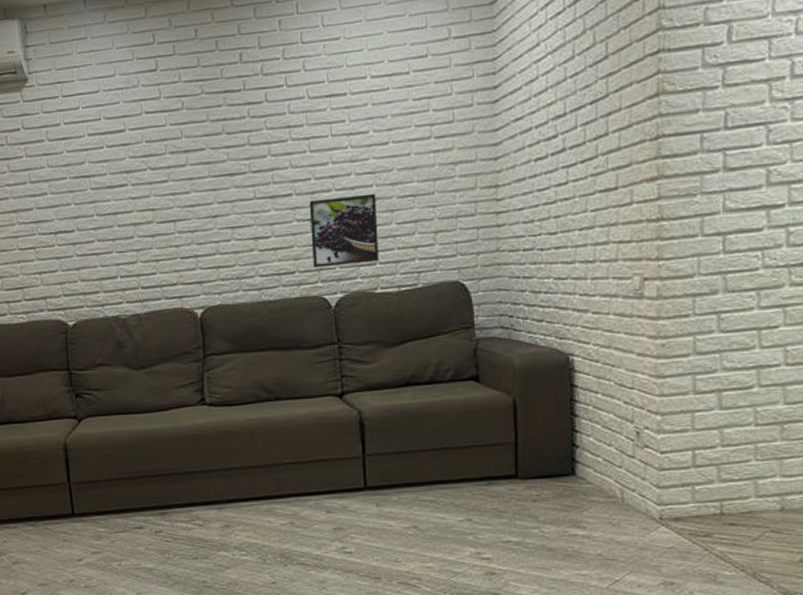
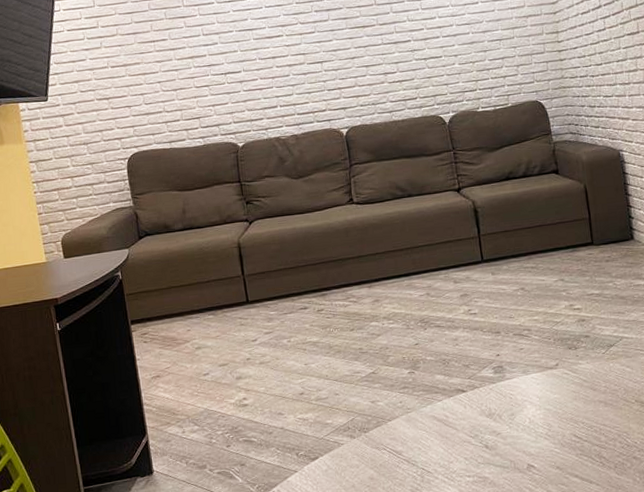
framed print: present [309,193,379,268] -> none [423,39,478,94]

